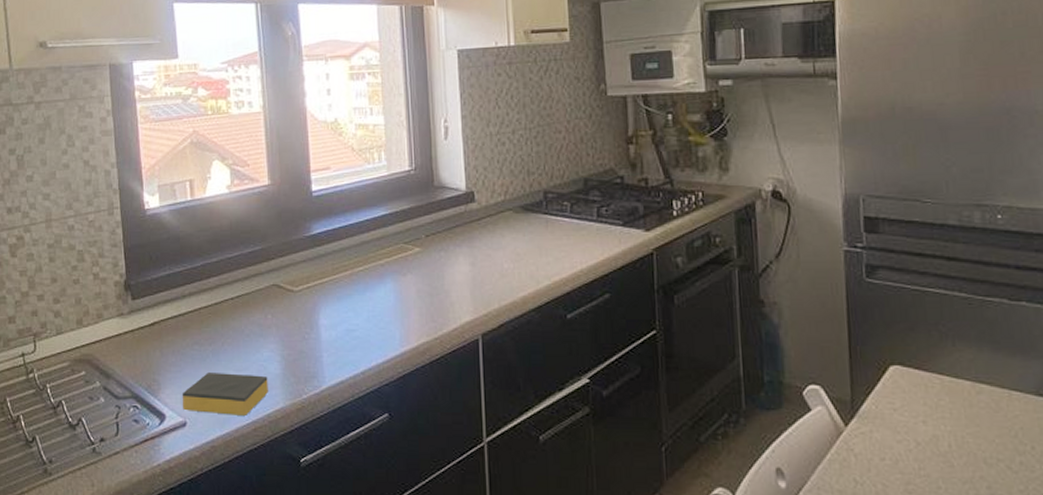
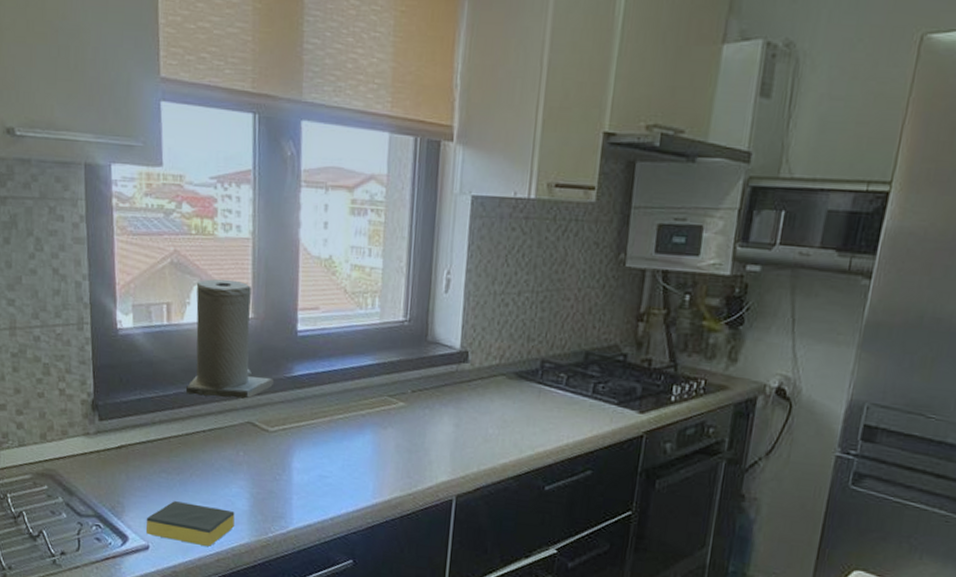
paper towel: none [212,151,294,264] -> present [185,279,273,399]

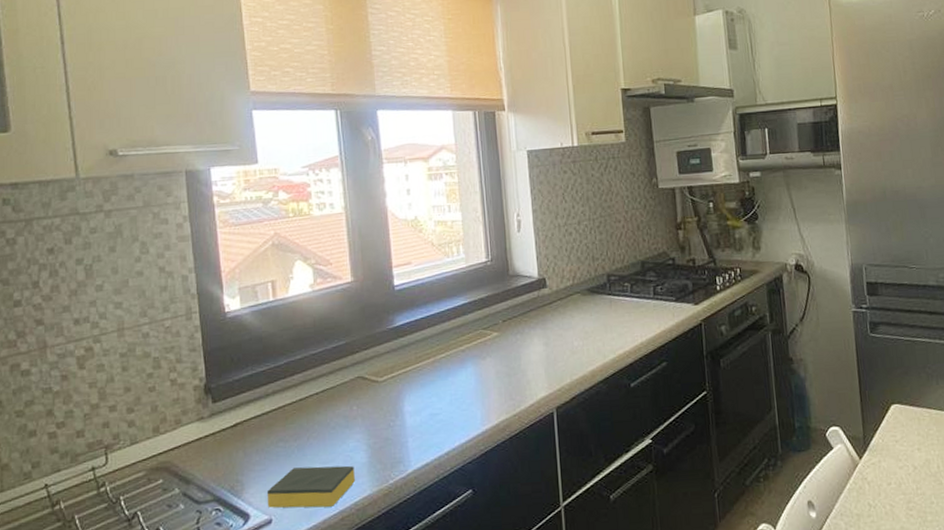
paper towel: present [185,279,273,399] -> none [295,250,378,361]

